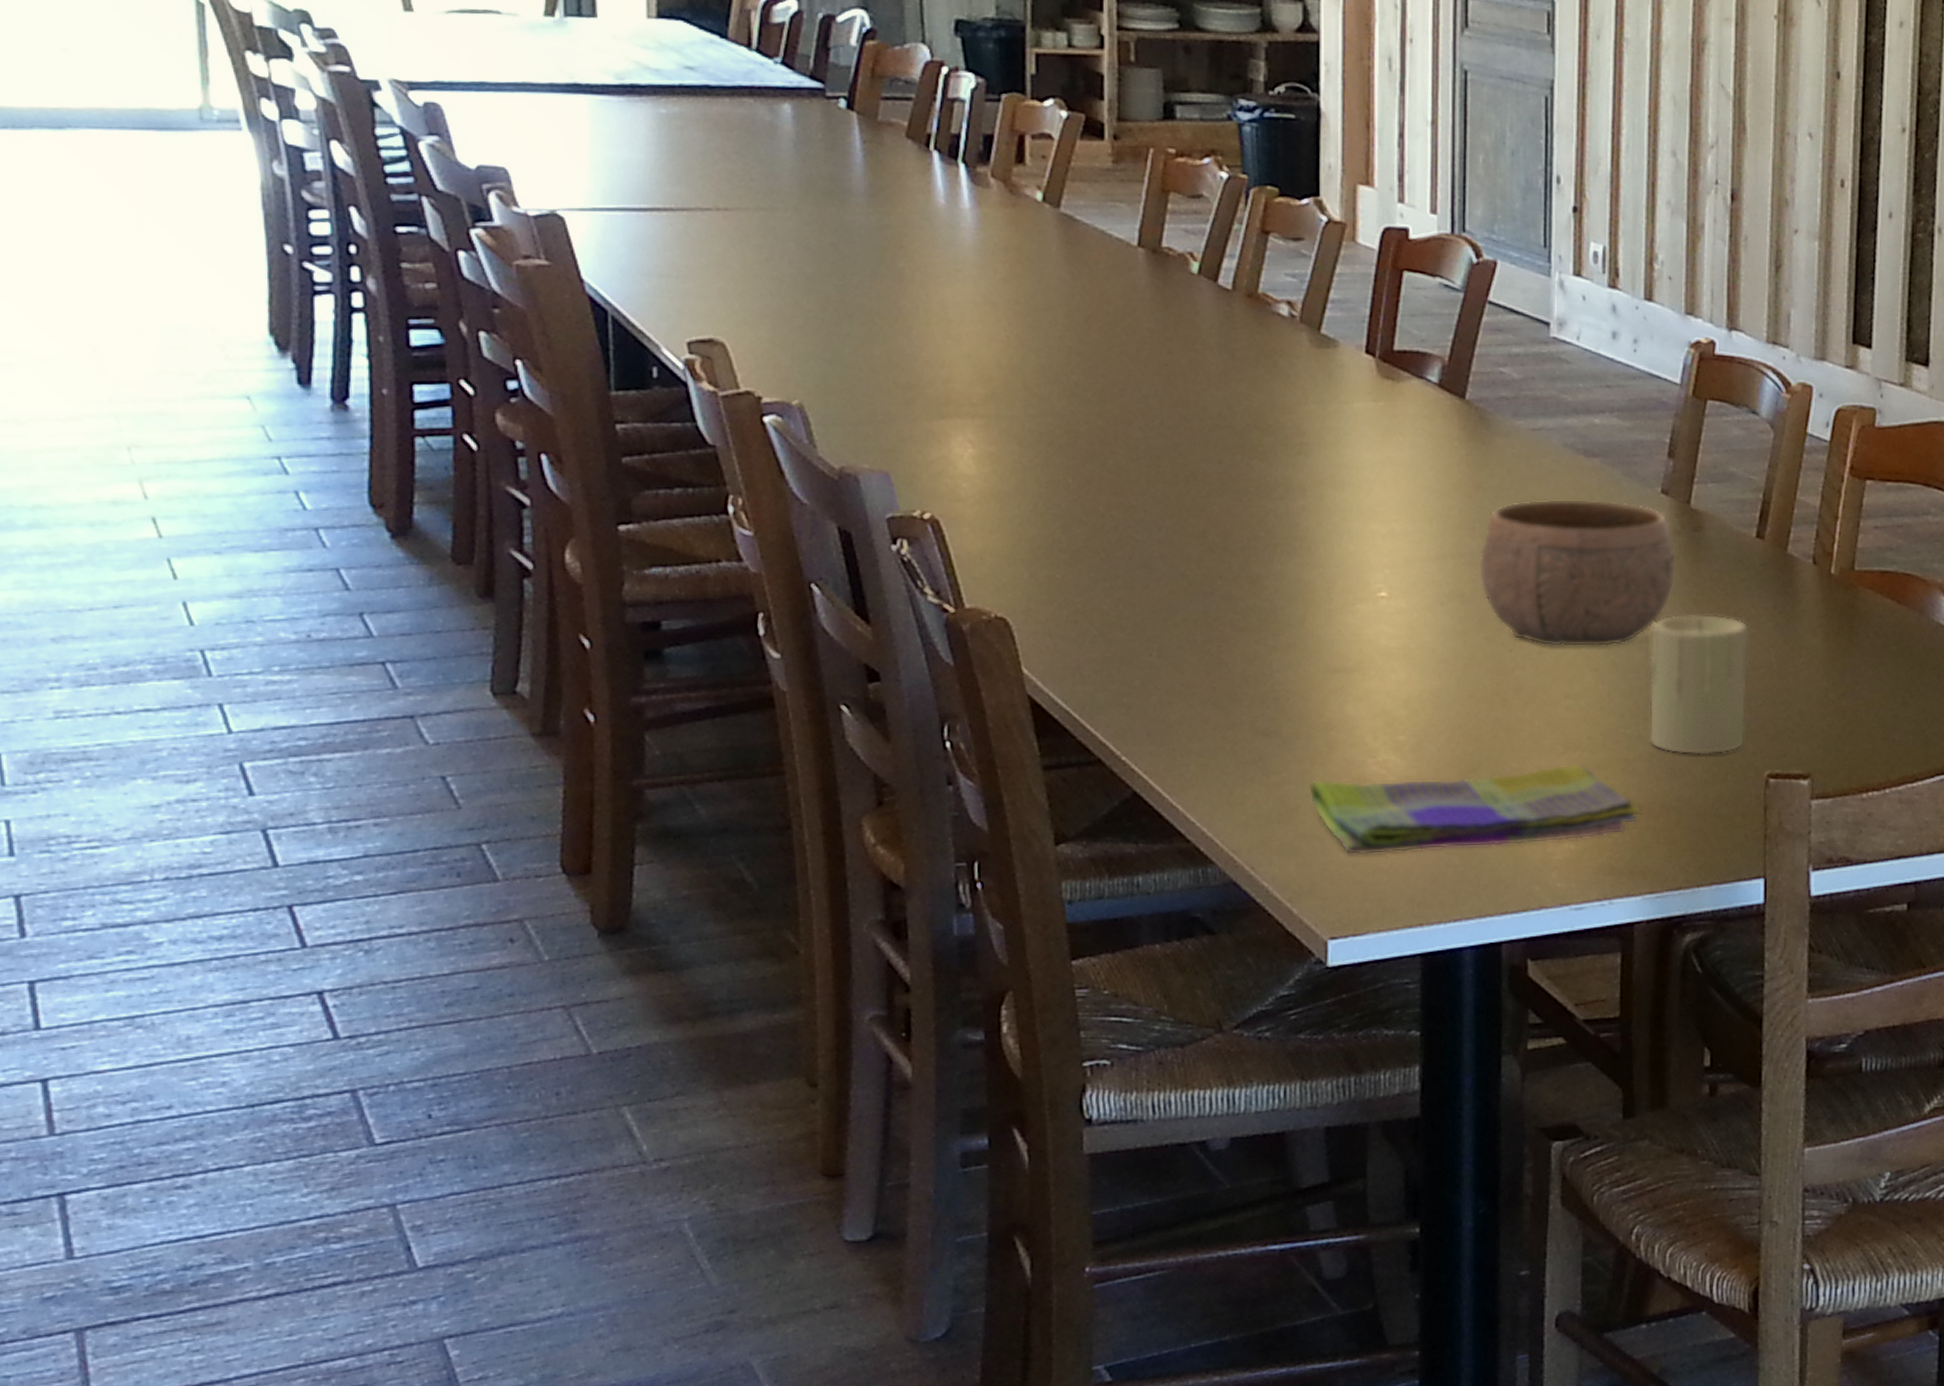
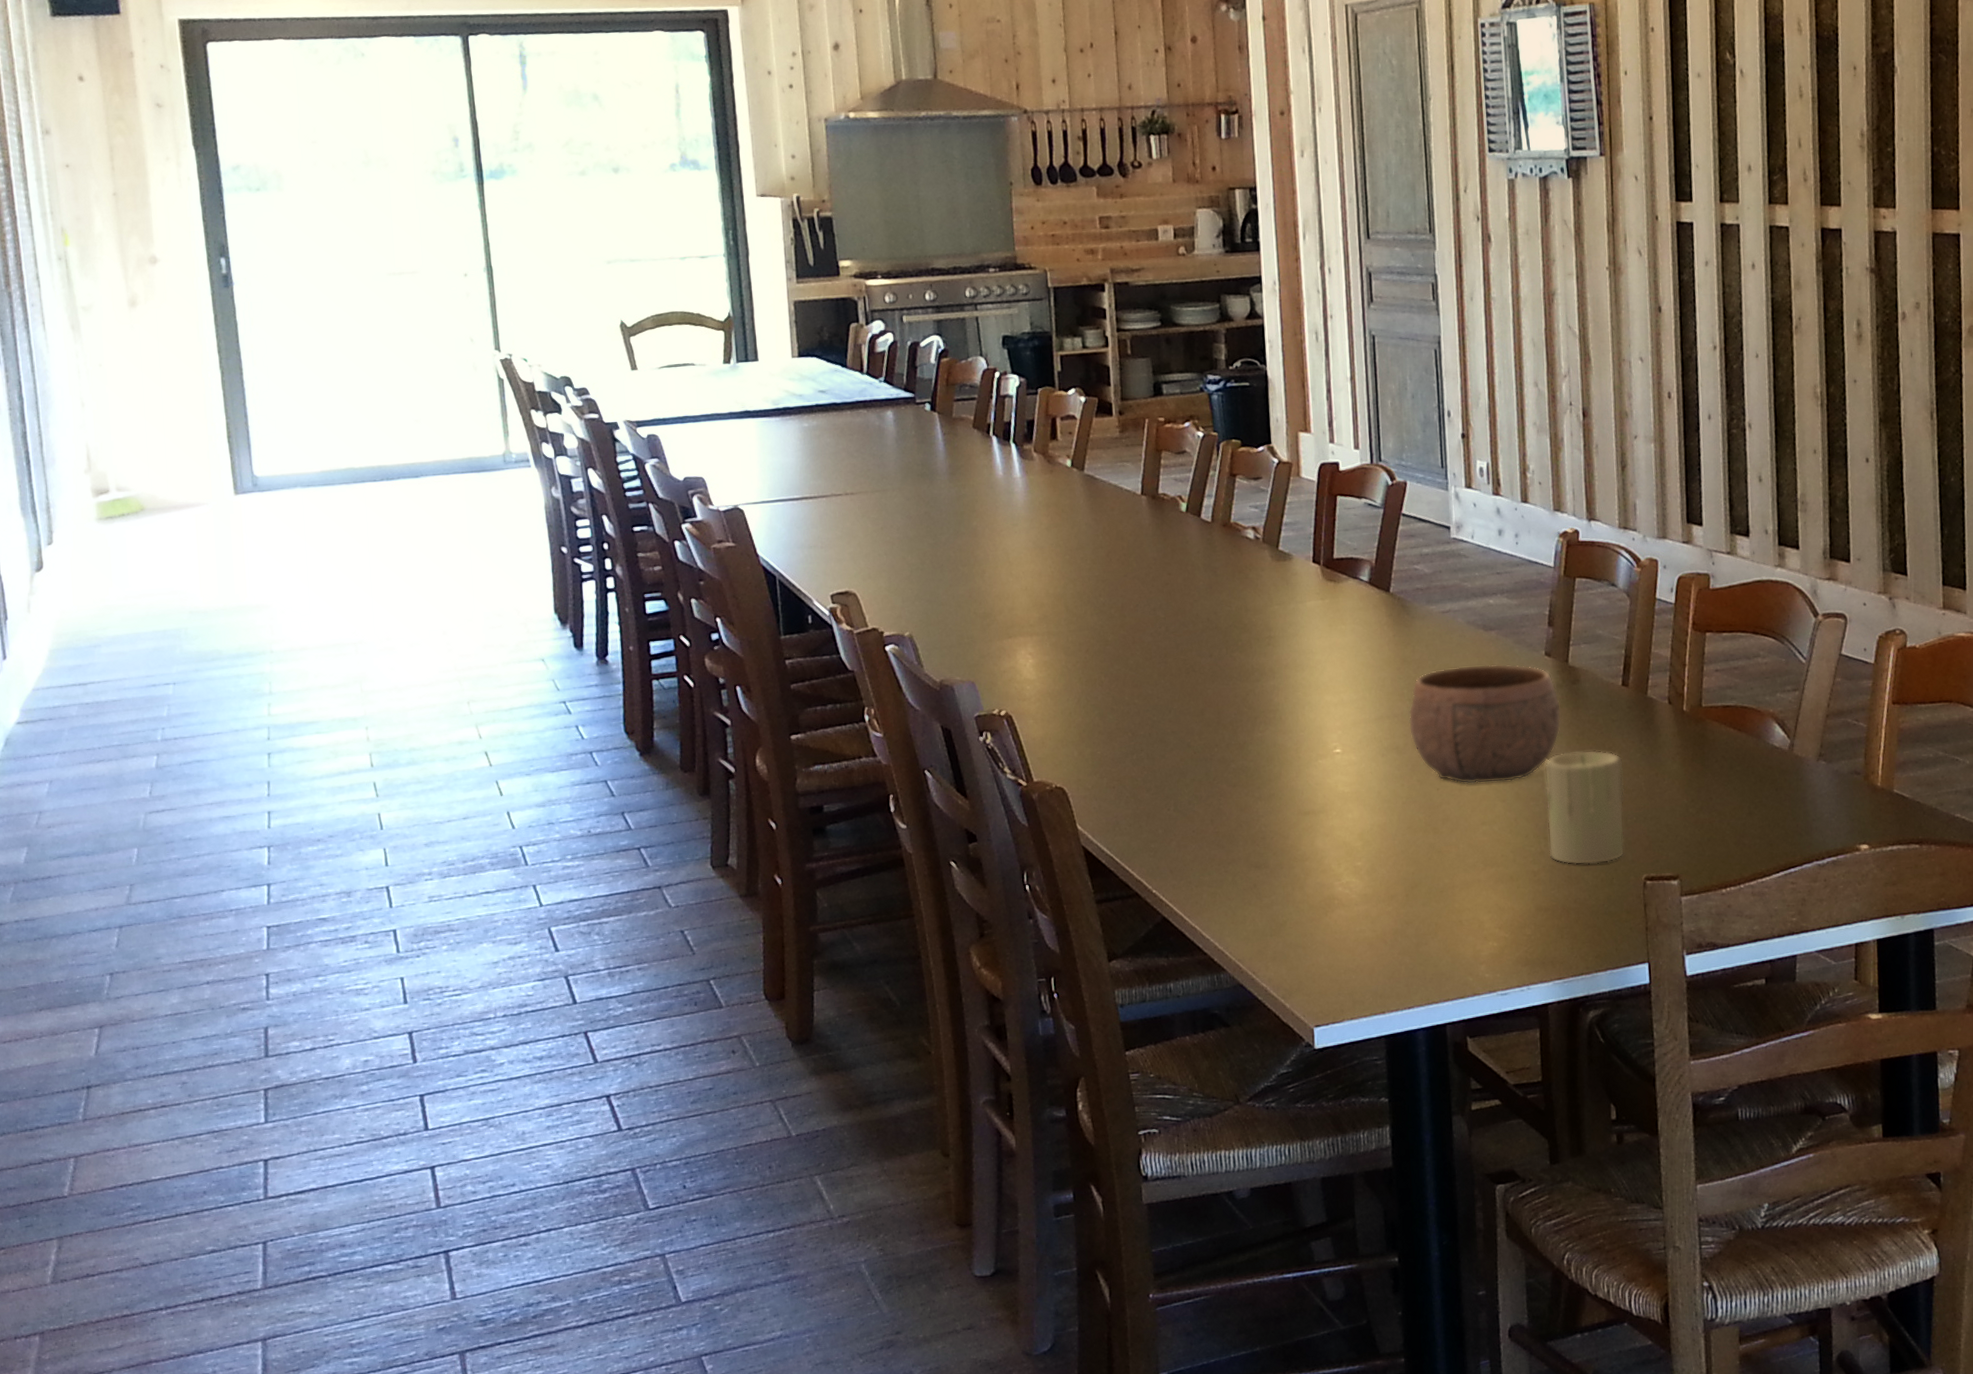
dish towel: present [1309,763,1643,855] -> none [1292,876,1548,959]

